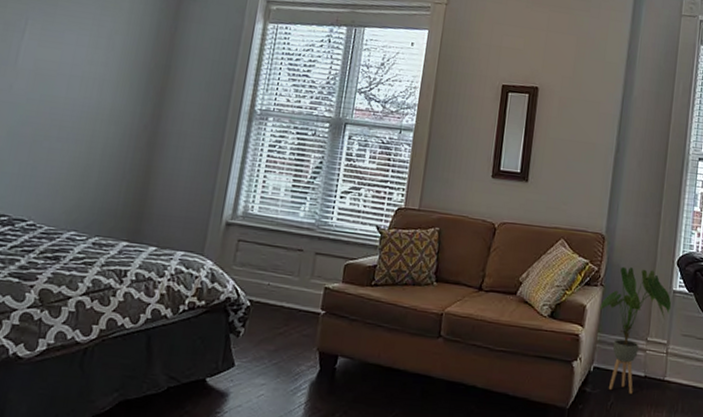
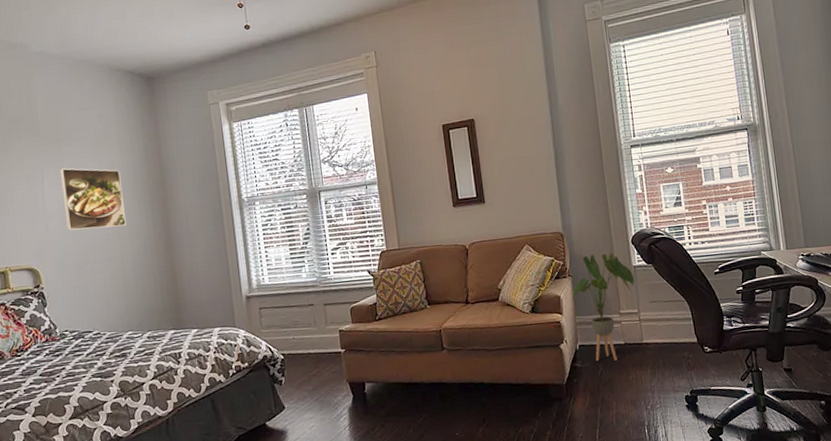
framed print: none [34,23,120,108] -> present [59,168,126,231]

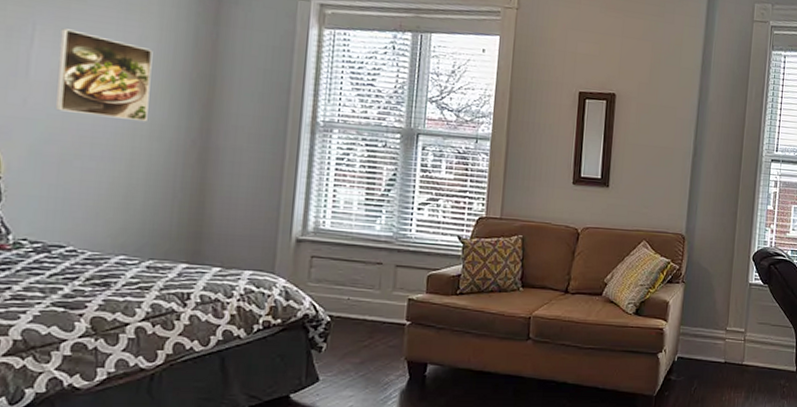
house plant: present [572,252,635,361] -> none [681,264,748,379]

